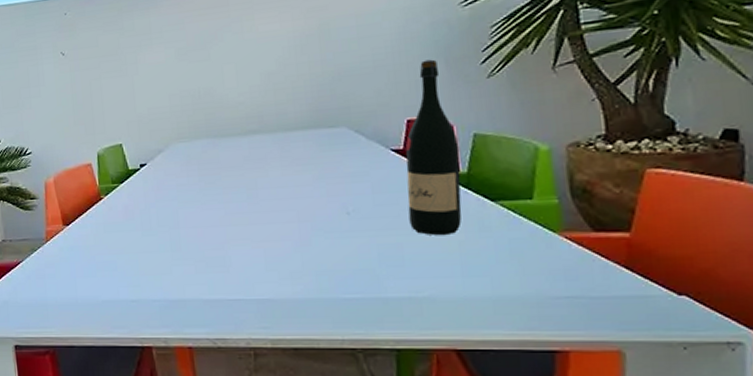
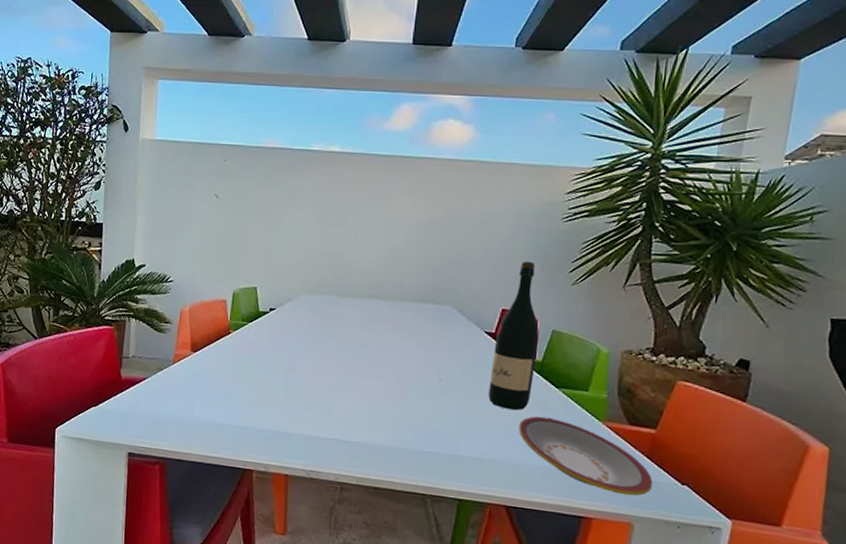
plate: none [454,237,640,318] -> present [518,416,653,496]

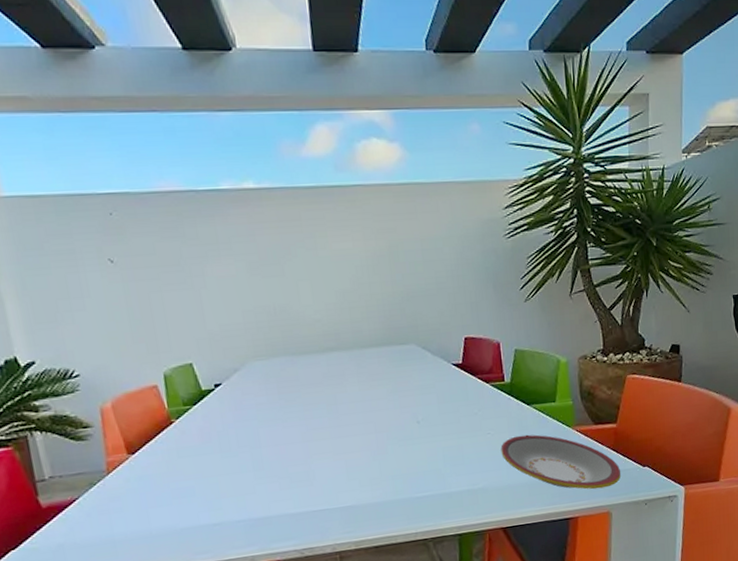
wine bottle: present [488,261,540,411] -> none [464,284,507,437]

